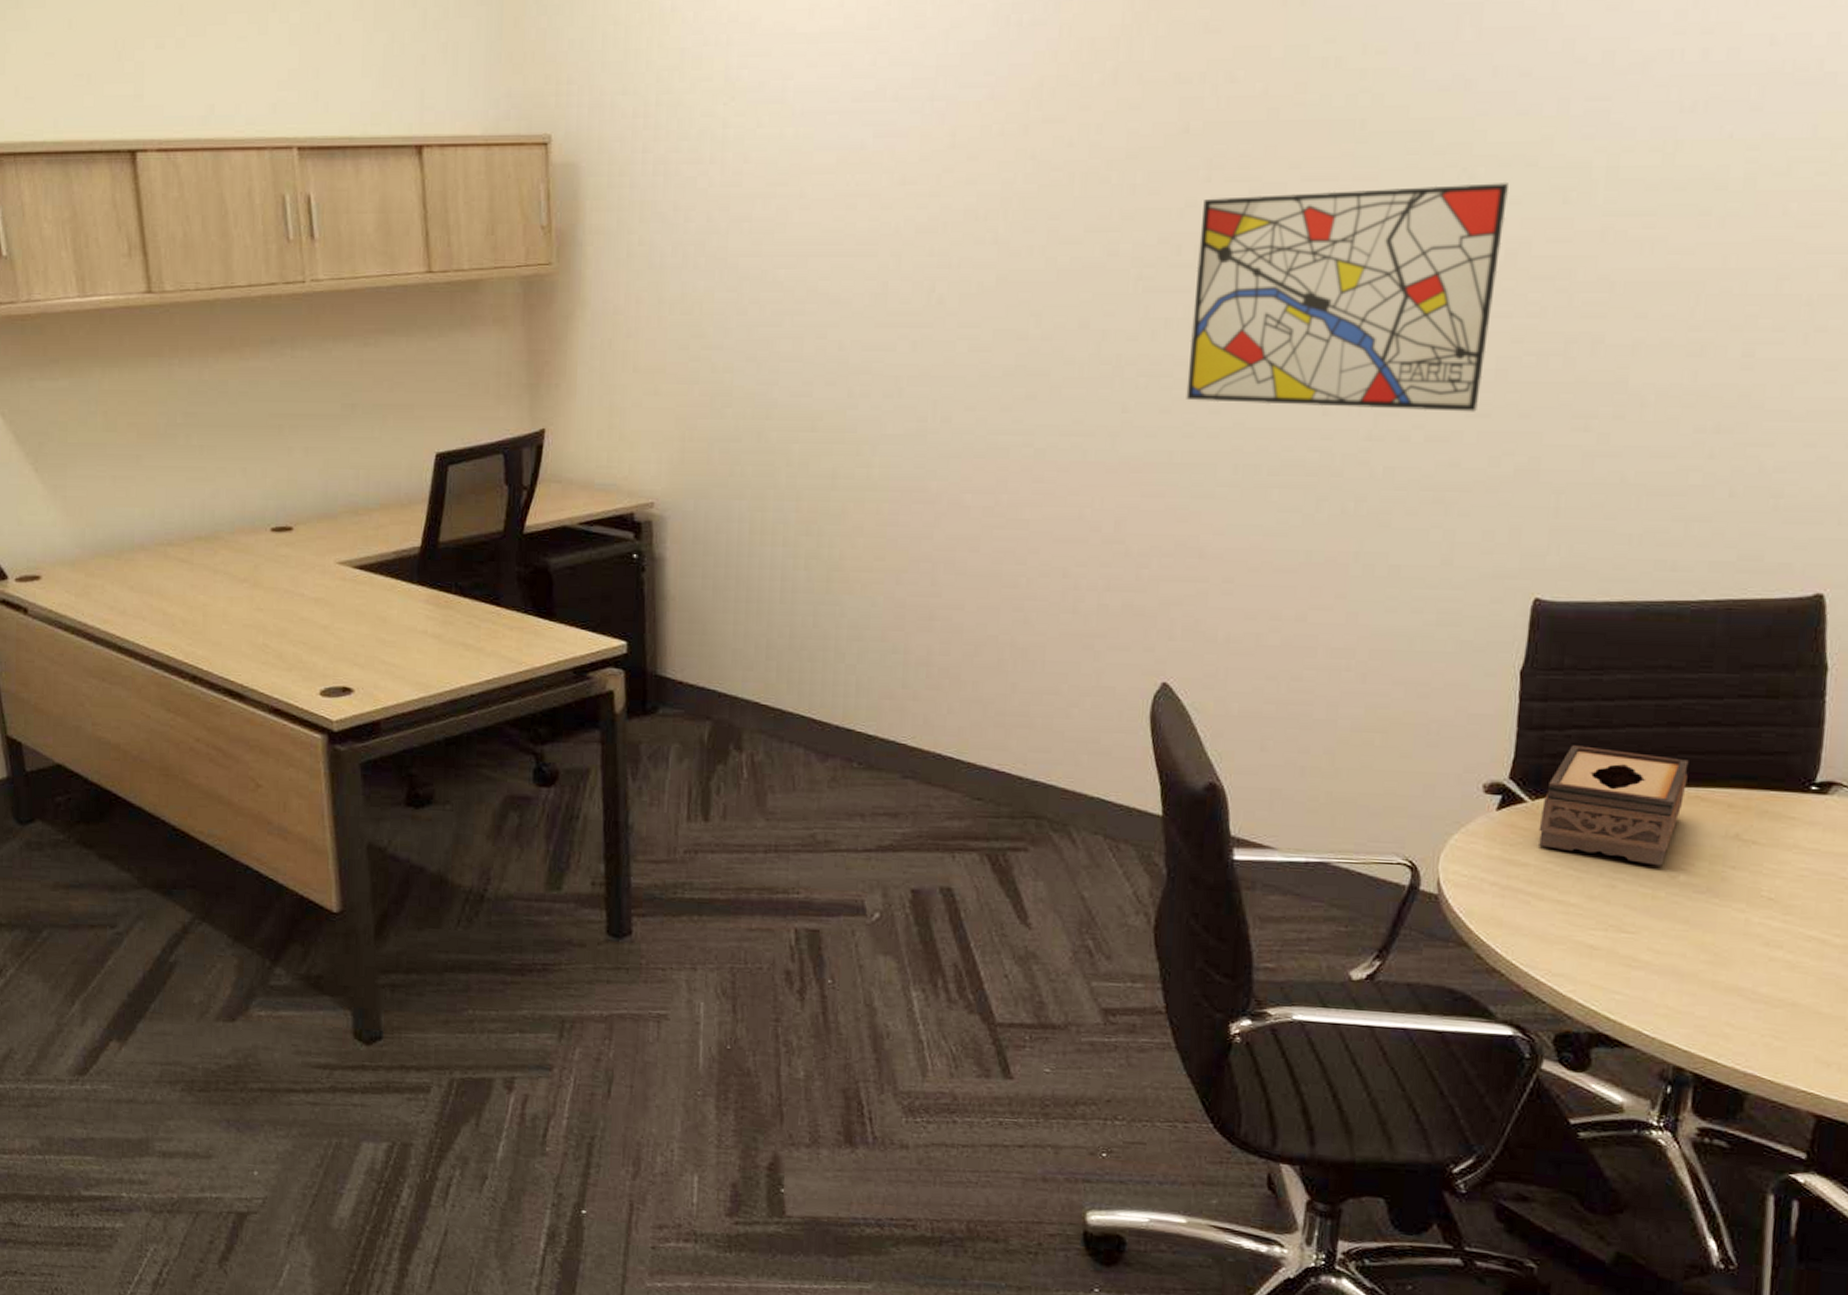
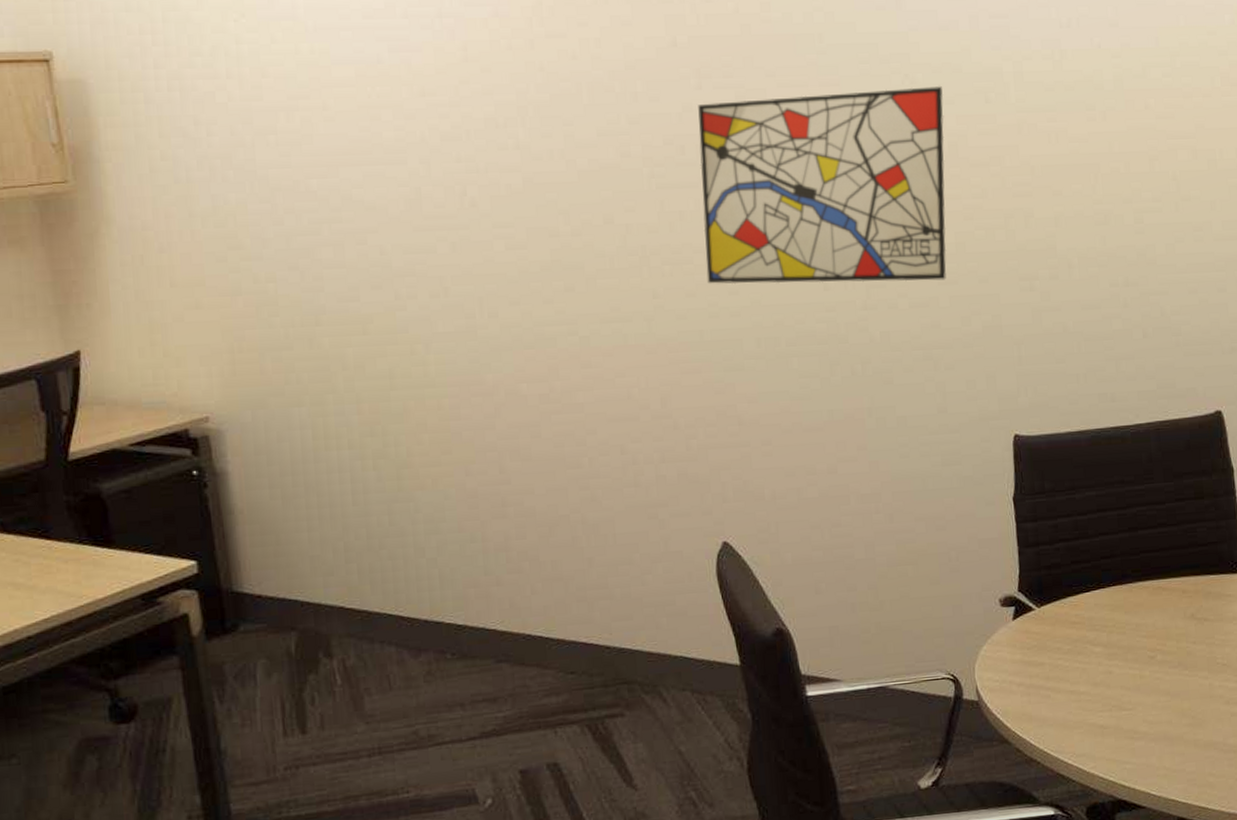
tissue box: present [1538,745,1689,866] -> none [1047,555,1150,650]

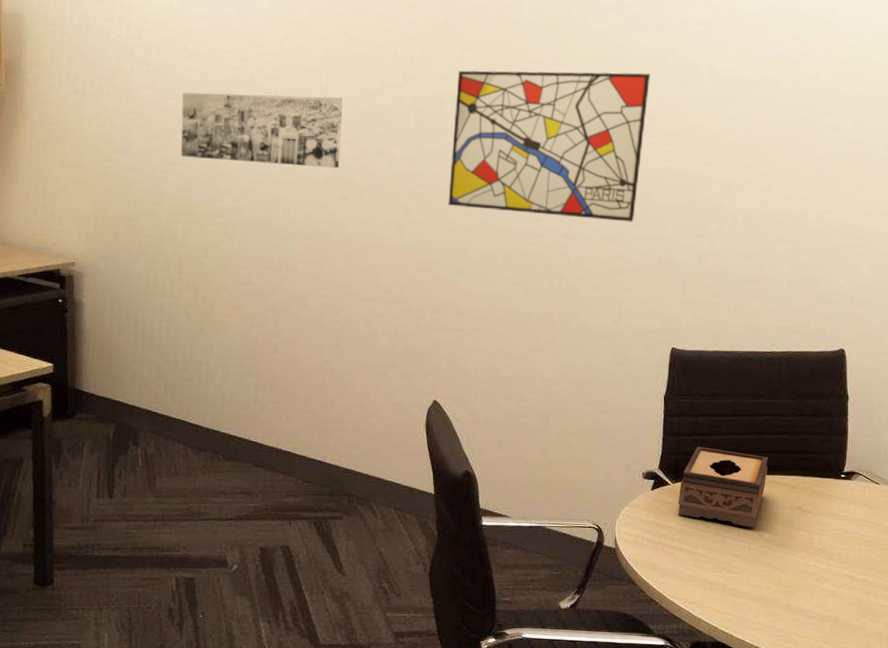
wall art: none [330,155,558,256] -> present [180,92,344,169]
tissue box: none [1047,555,1150,650] -> present [678,446,768,528]

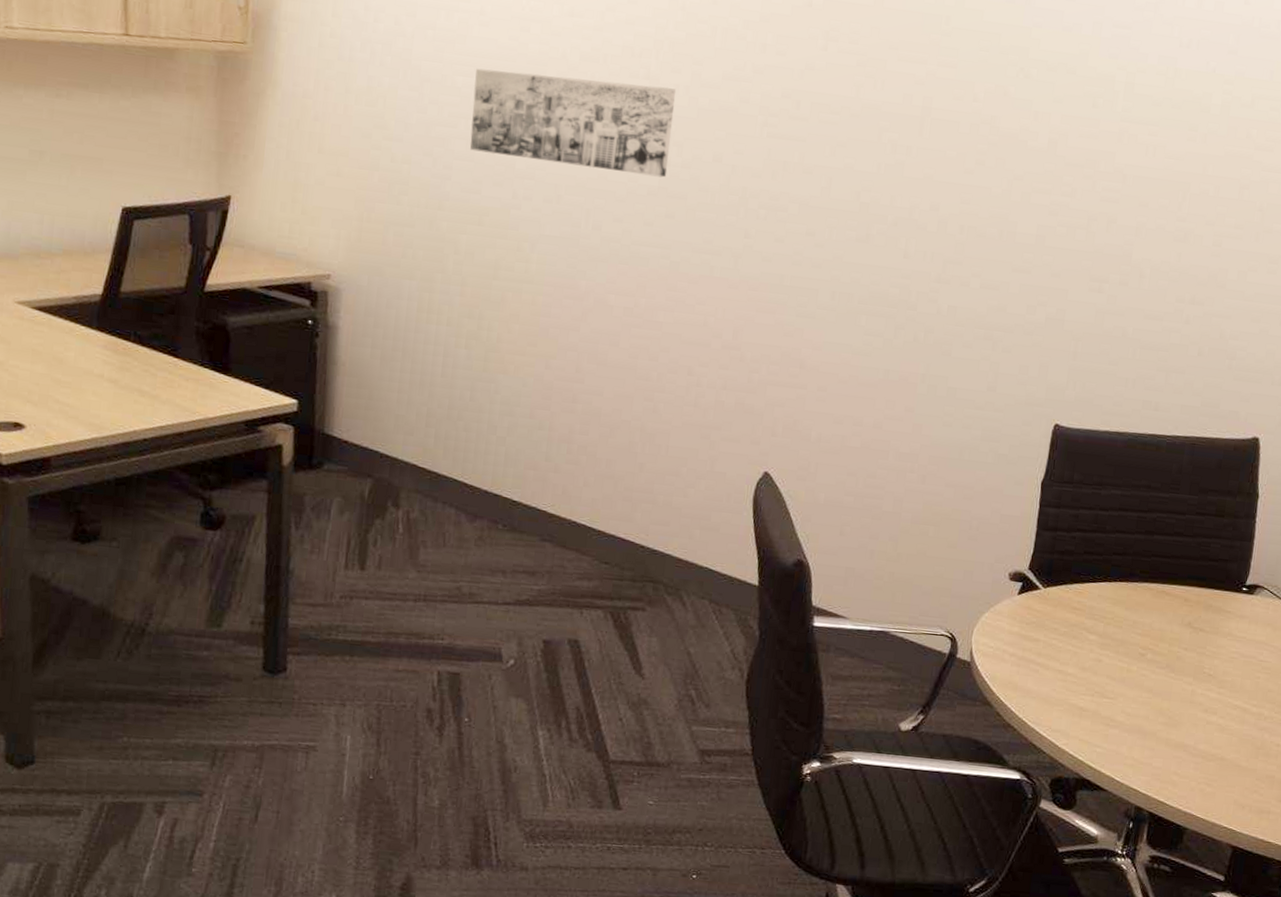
wall art: present [448,70,650,222] -> none [797,65,1054,268]
tissue box: present [678,446,768,528] -> none [1048,545,1159,646]

